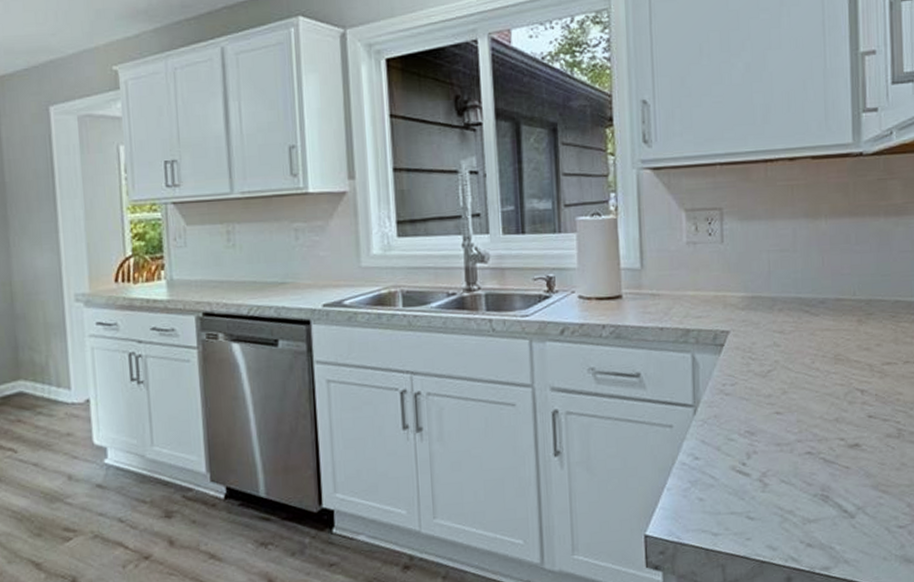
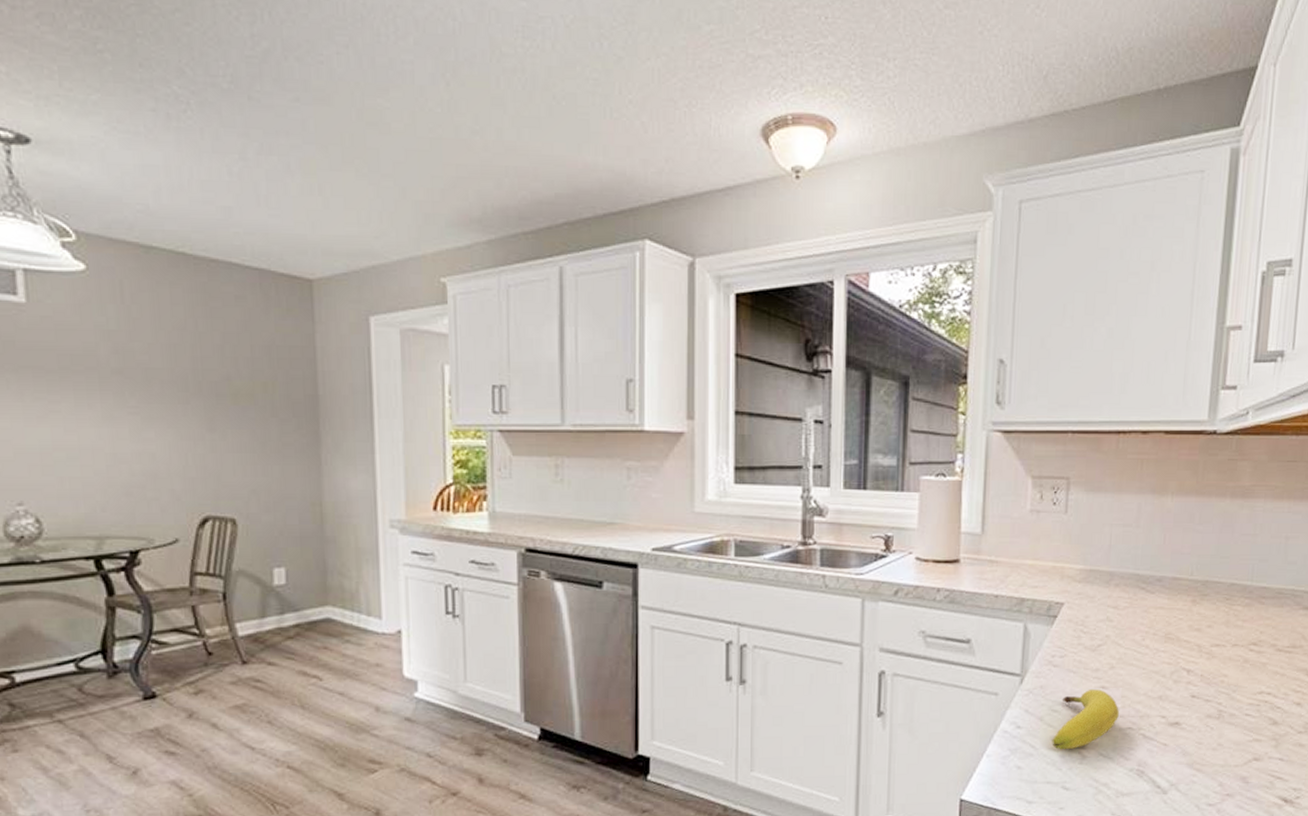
fruit: none [731,415,796,479] -> present [1052,689,1119,750]

